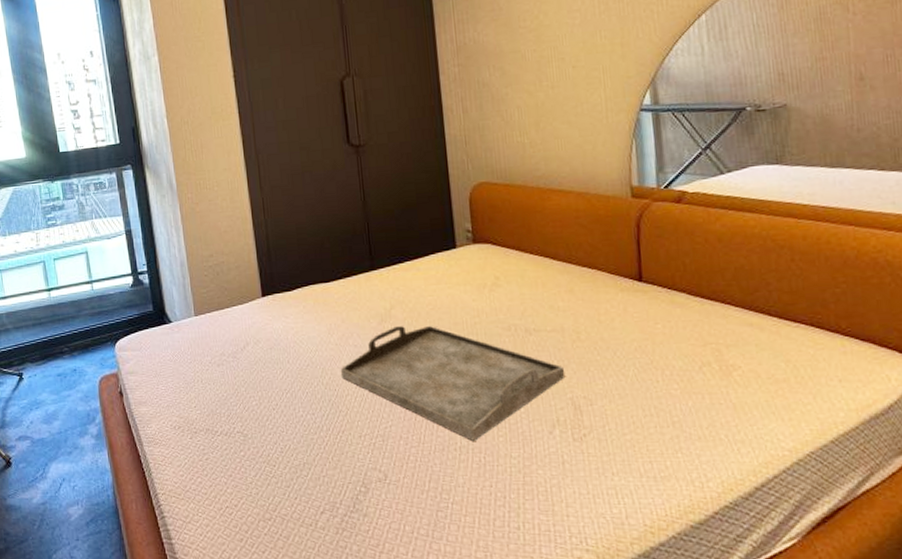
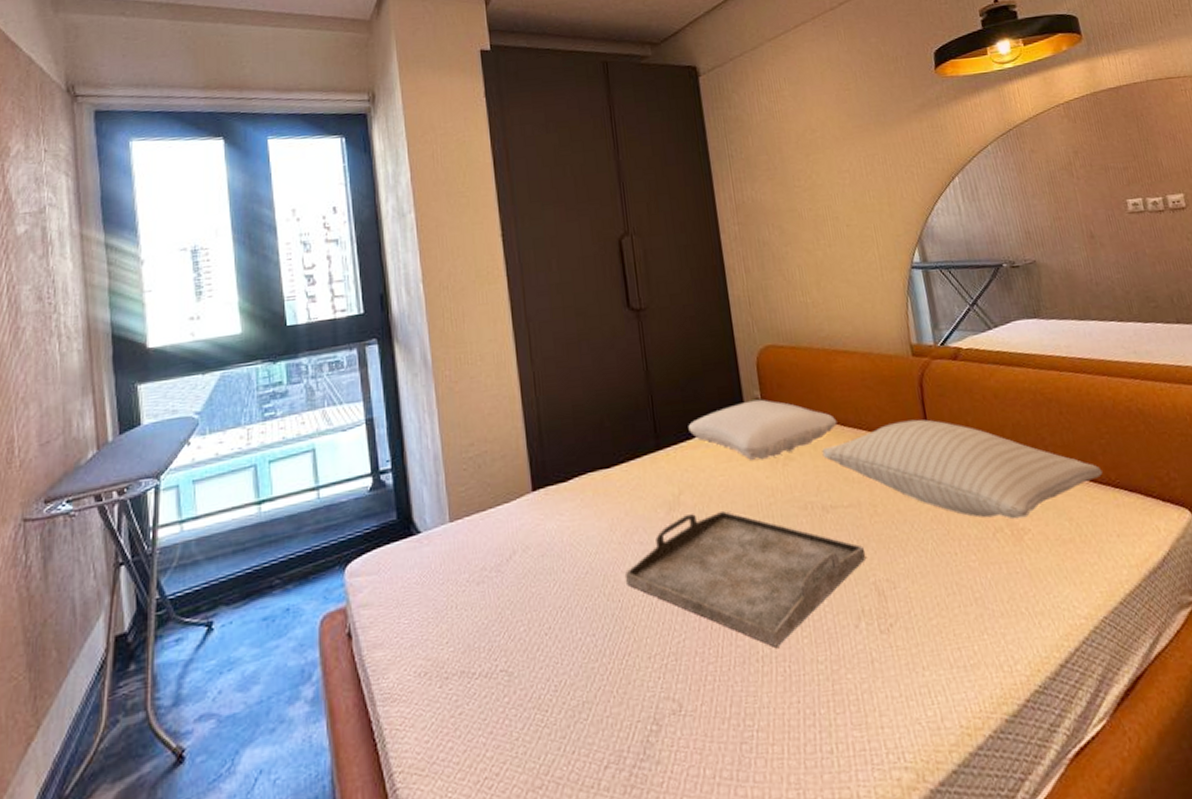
pillow: none [401,231,547,285] -> present [688,399,837,460]
pillow: none [529,257,832,356] -> present [822,419,1103,520]

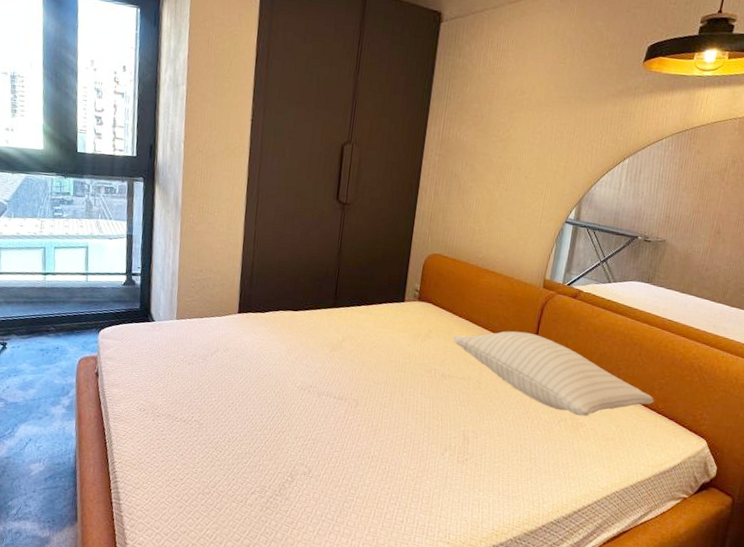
serving tray: present [624,510,867,647] -> none [290,355,464,453]
pillow: present [688,399,837,460] -> none [360,289,471,333]

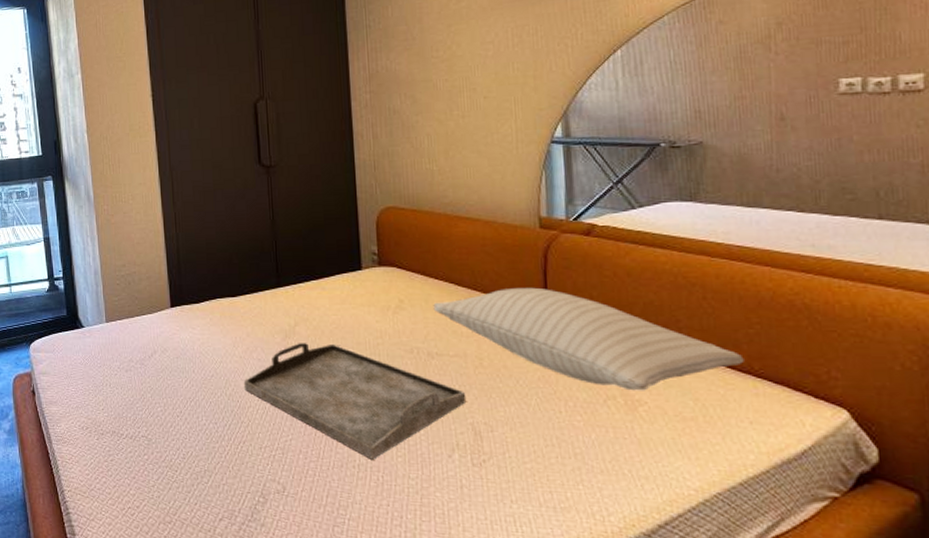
serving tray: none [290,355,464,453] -> present [243,343,467,460]

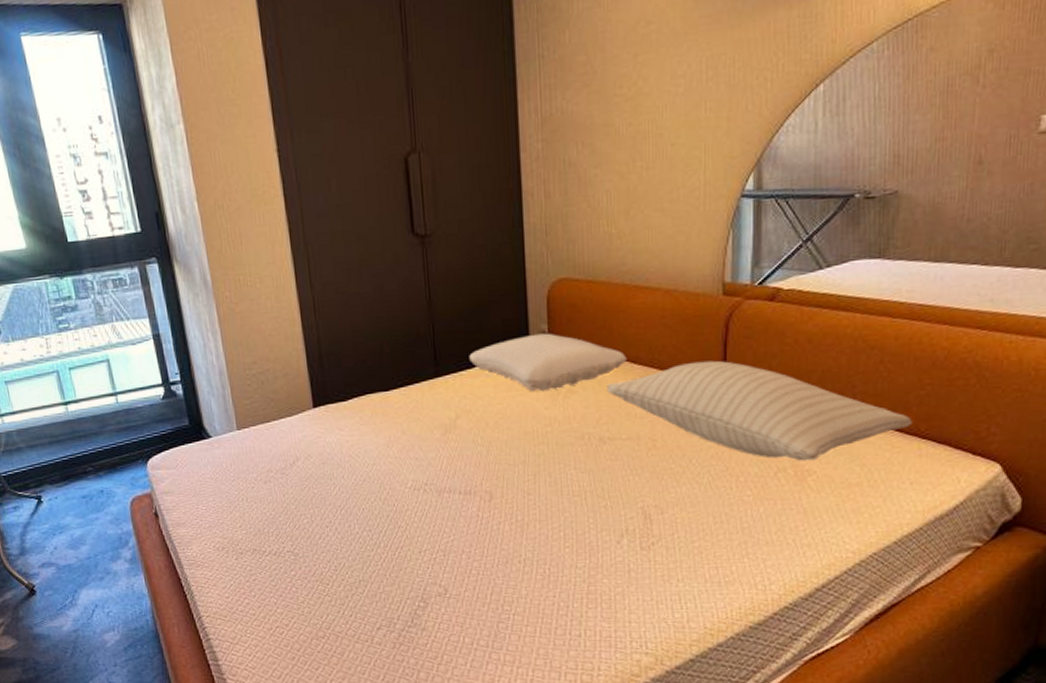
serving tray: present [243,343,467,460] -> none [399,435,638,553]
pillow: none [307,254,452,306] -> present [469,333,627,392]

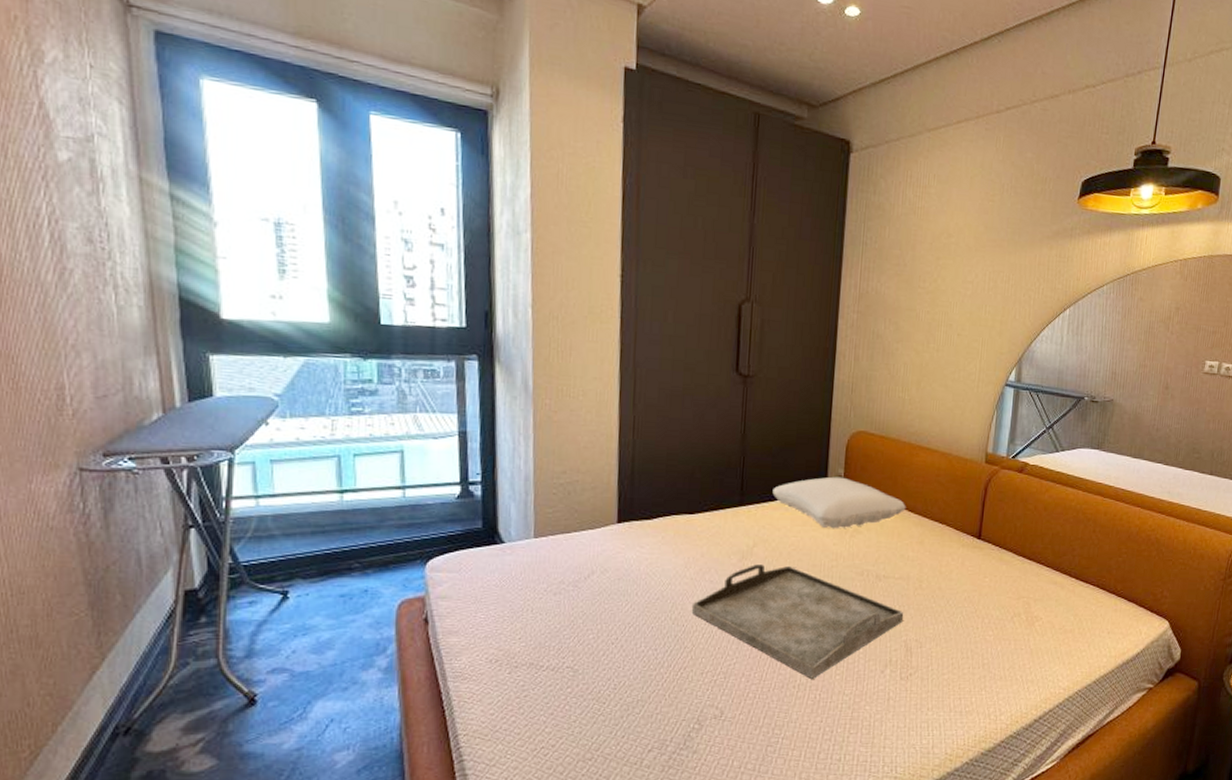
serving tray: none [399,435,638,553] -> present [691,564,904,679]
pillow: present [606,360,912,461] -> none [887,516,1112,609]

